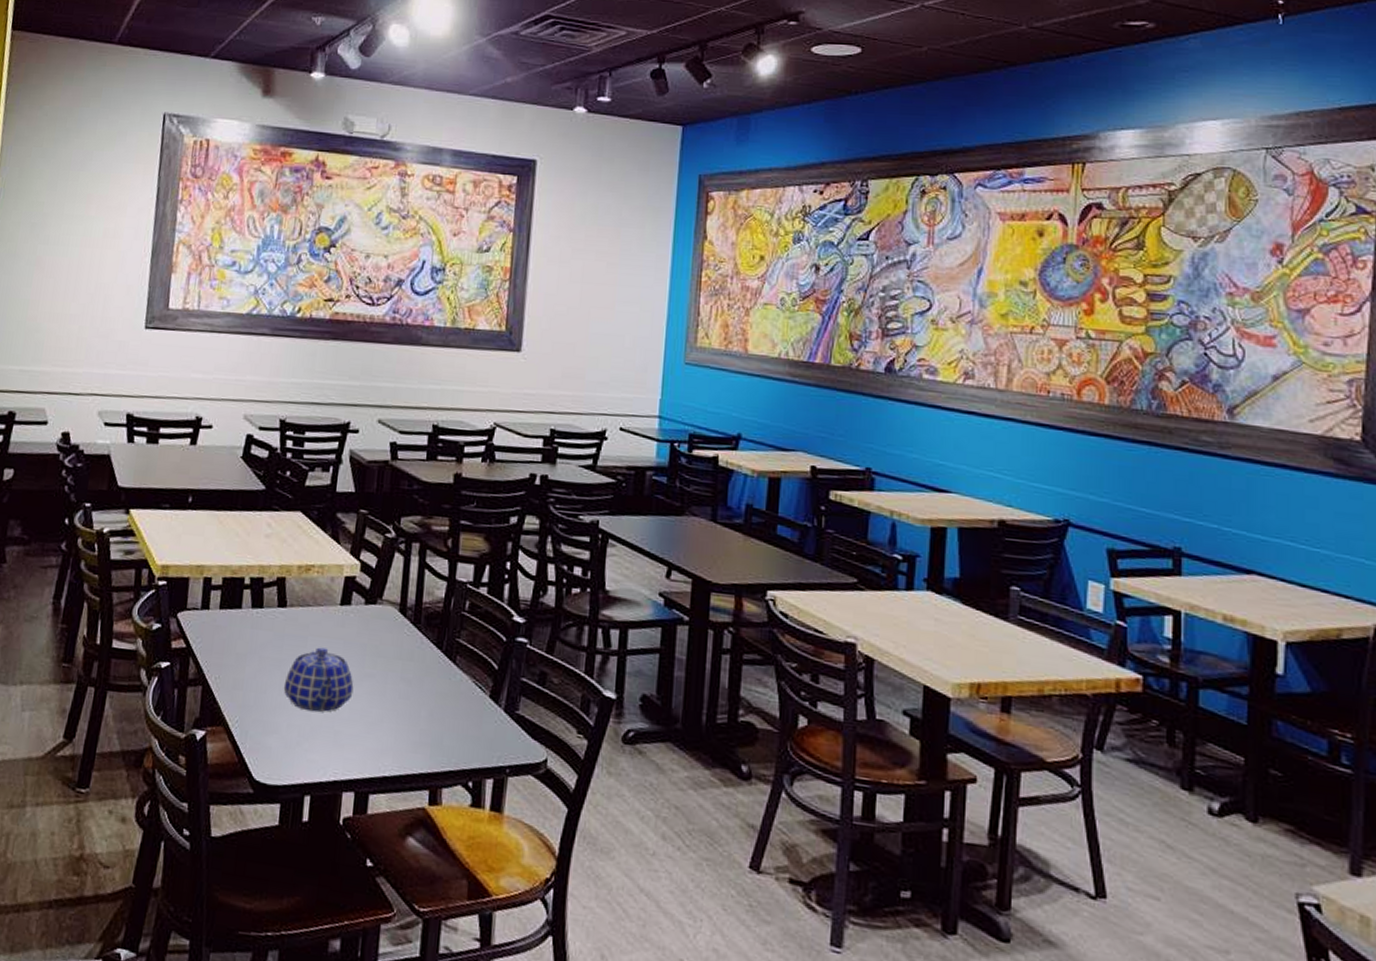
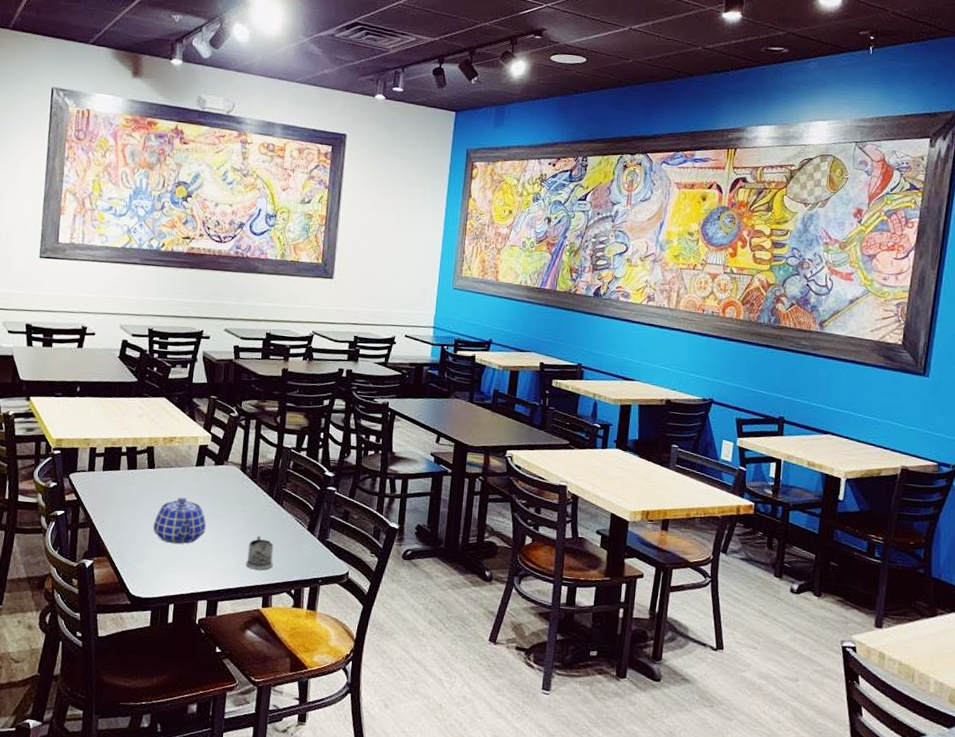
tea glass holder: none [406,704,444,753] -> present [245,536,274,570]

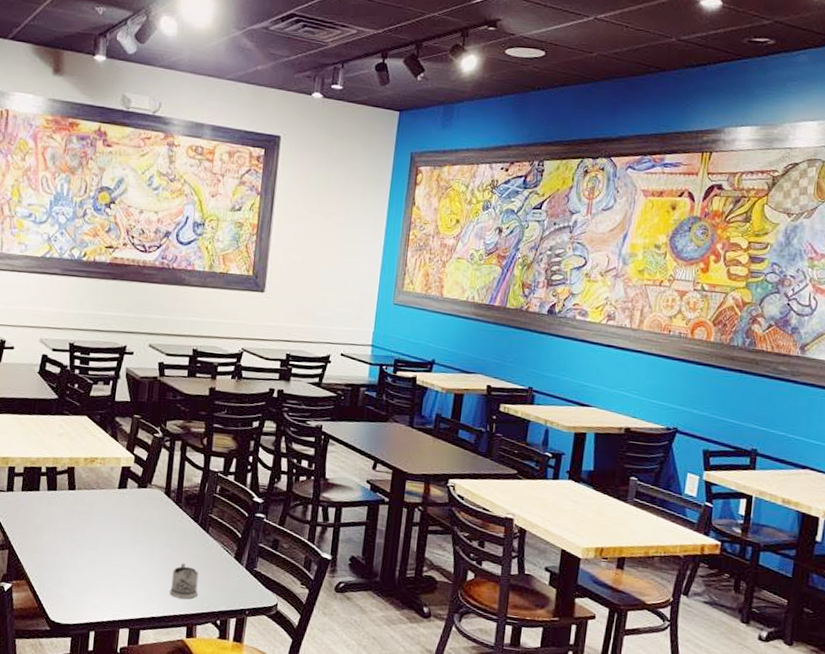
teapot: present [153,497,207,544] -> none [73,520,129,570]

